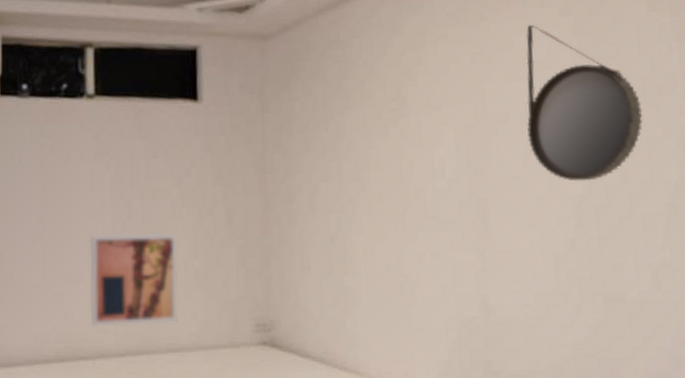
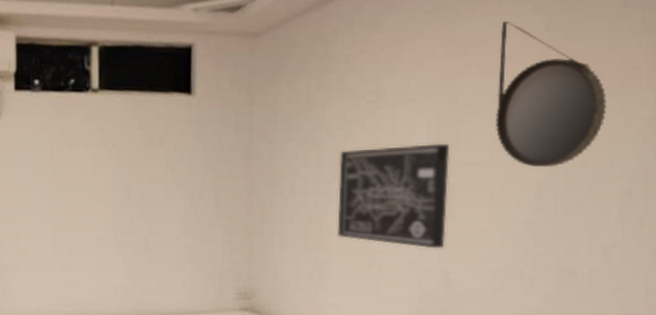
wall art: present [89,233,178,327] -> none [93,212,171,293]
wall art: none [362,155,483,272] -> present [337,143,450,249]

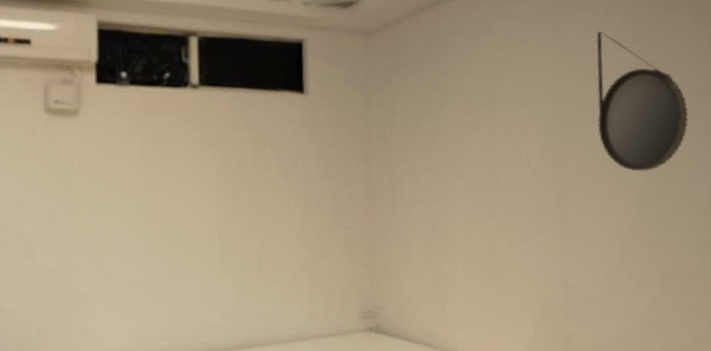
wall art: present [337,143,450,249] -> none [458,148,563,255]

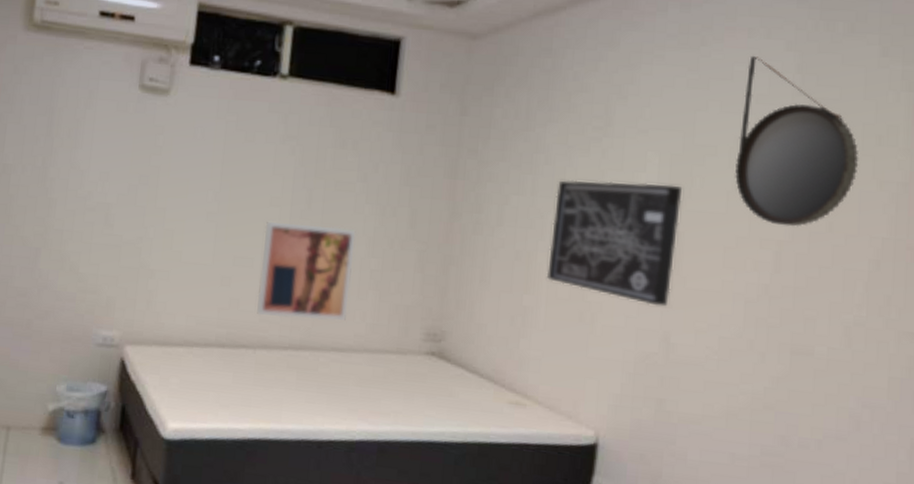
wall art: none [195,224,287,322] -> present [257,222,356,321]
wall art: none [458,148,563,255] -> present [547,180,683,307]

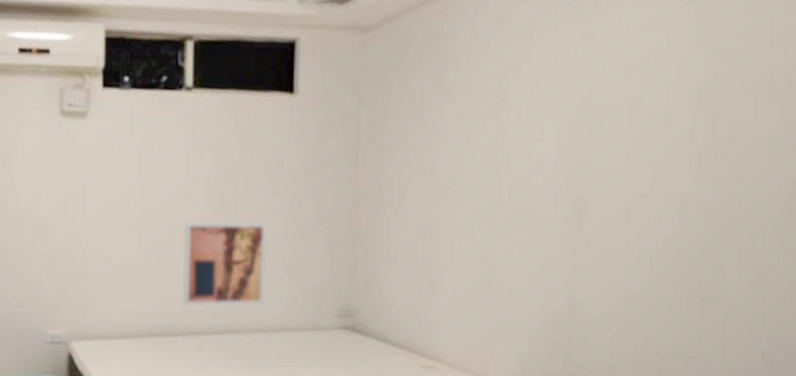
wall art: present [547,180,683,307] -> none [451,151,582,267]
home mirror: present [735,55,859,227] -> none [636,14,767,180]

